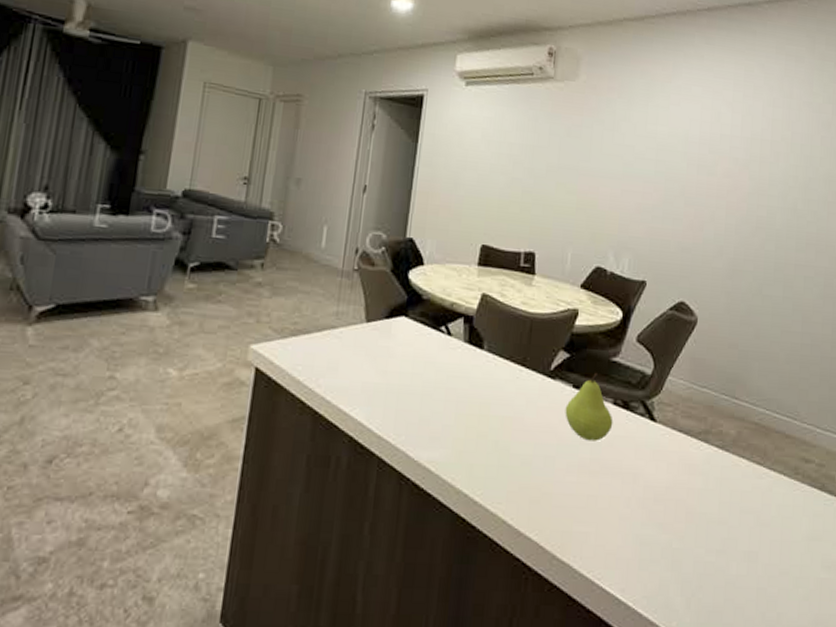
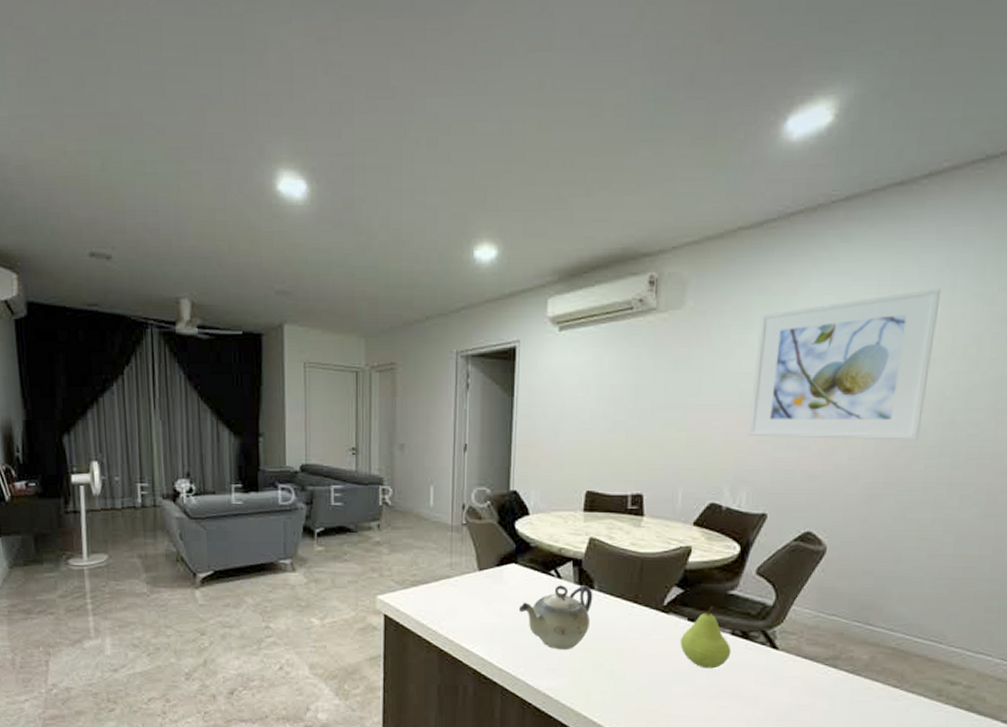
teapot: none [404,343,482,417] -> present [518,584,593,651]
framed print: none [631,93,782,223] -> present [748,289,942,441]

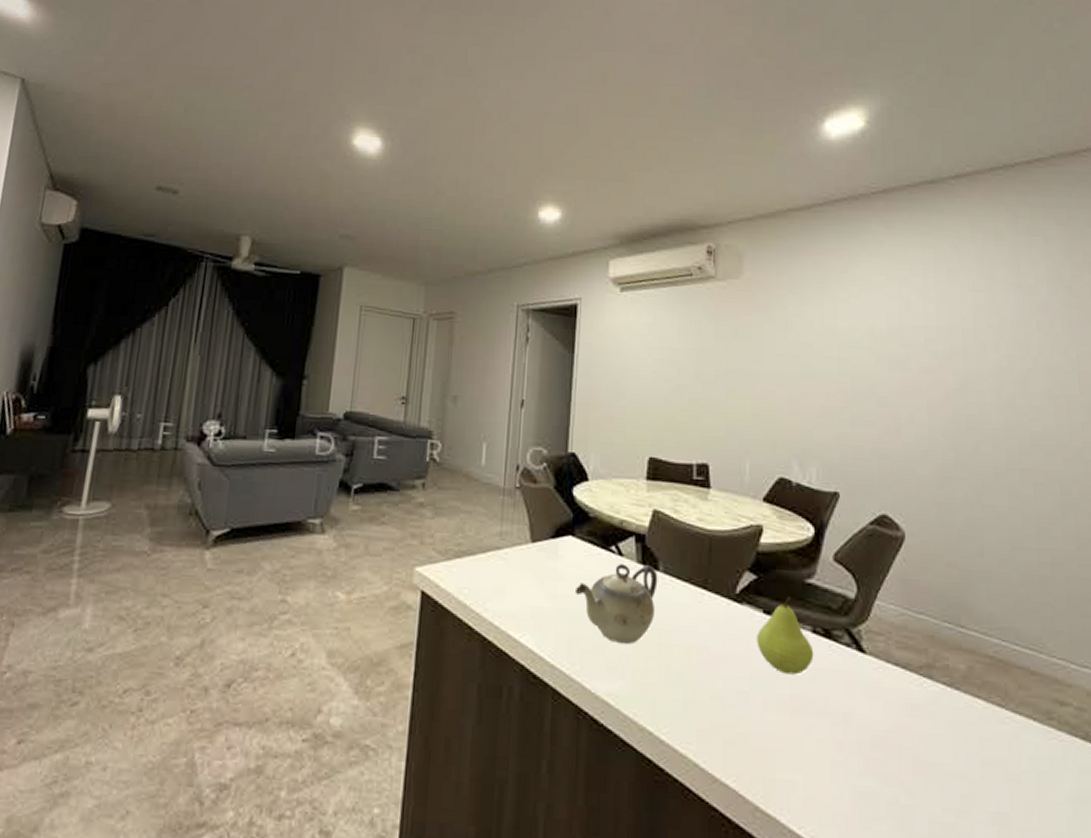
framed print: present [748,289,942,441] -> none [813,276,983,423]

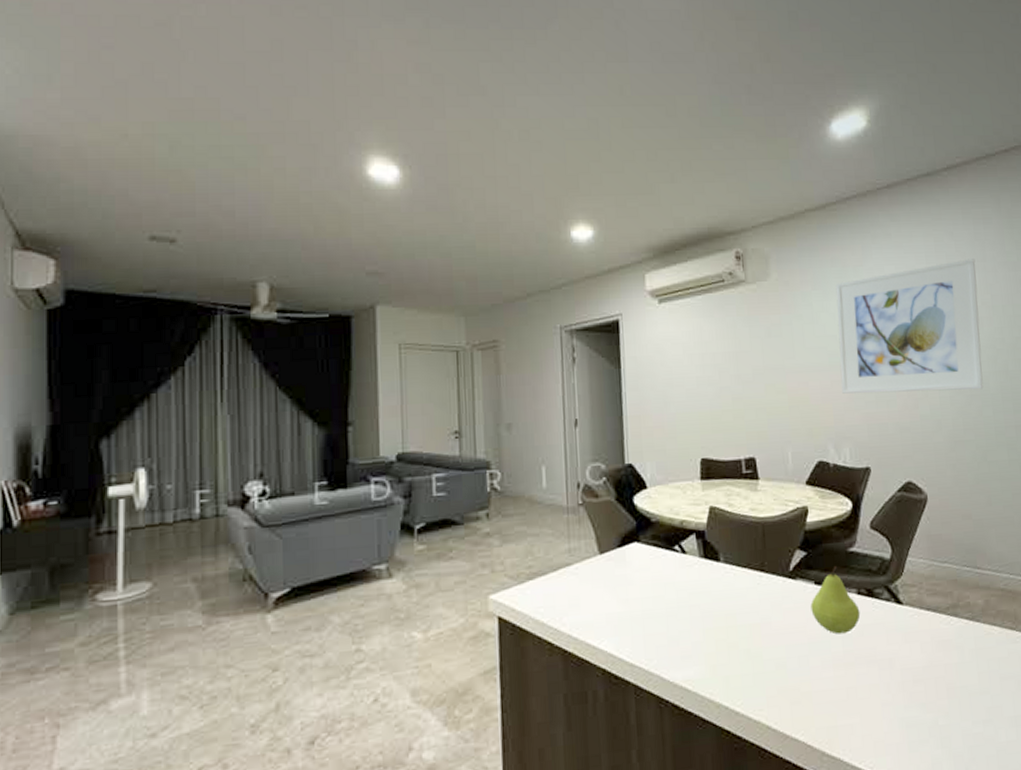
teapot: present [574,563,658,645] -> none [645,557,721,634]
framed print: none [813,276,983,423] -> present [835,258,984,394]

